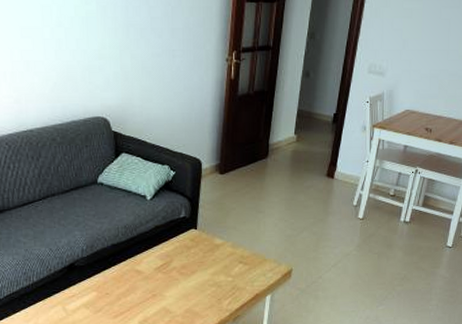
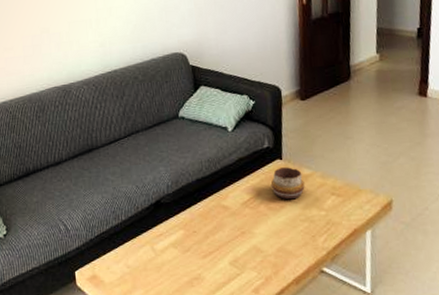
decorative bowl: none [184,236,216,266] -> present [270,167,305,199]

